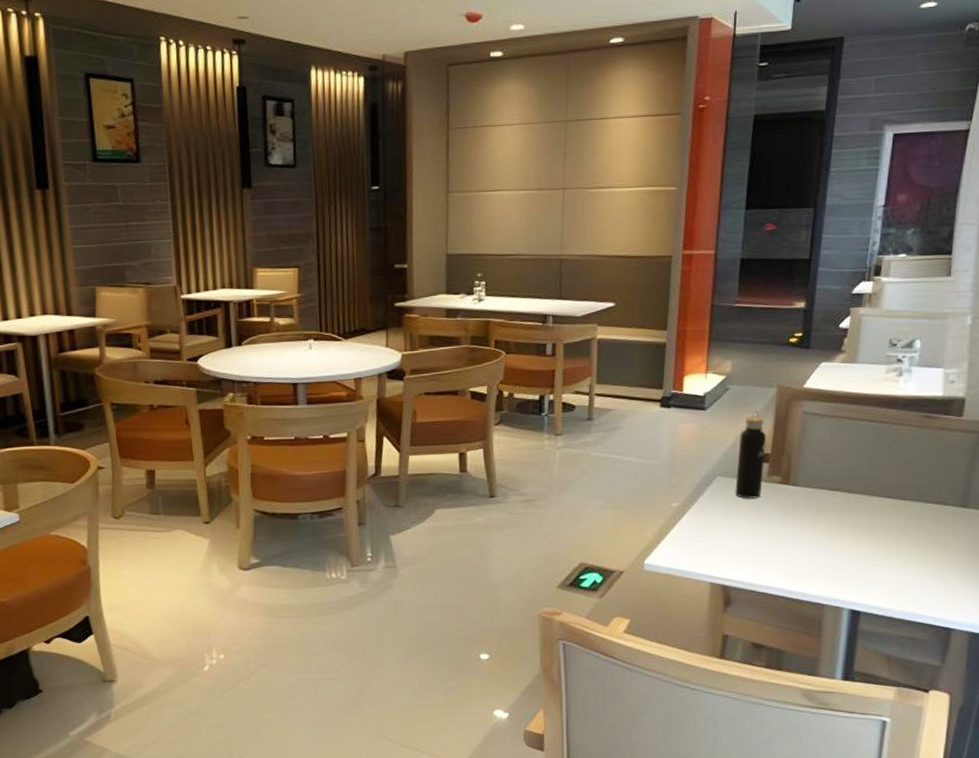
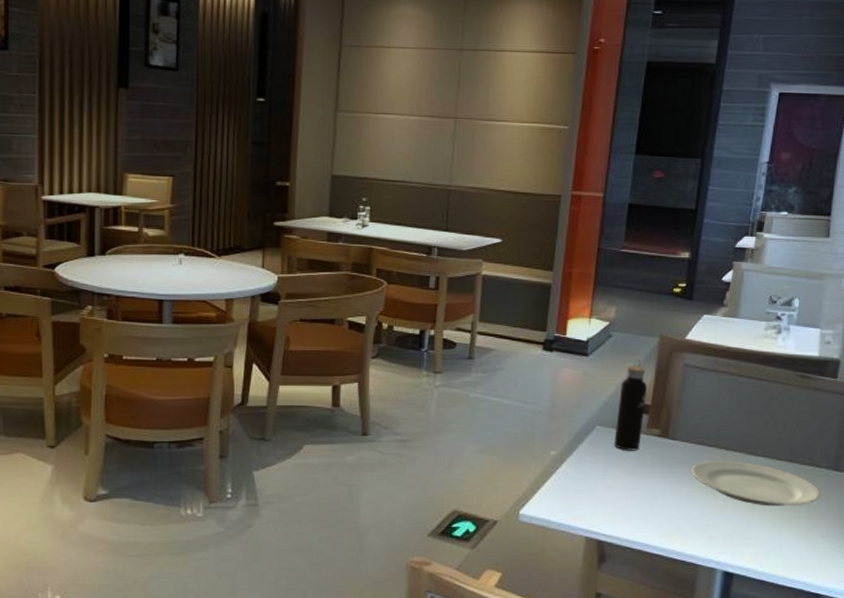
plate: none [814,503,948,546] -> present [691,461,820,506]

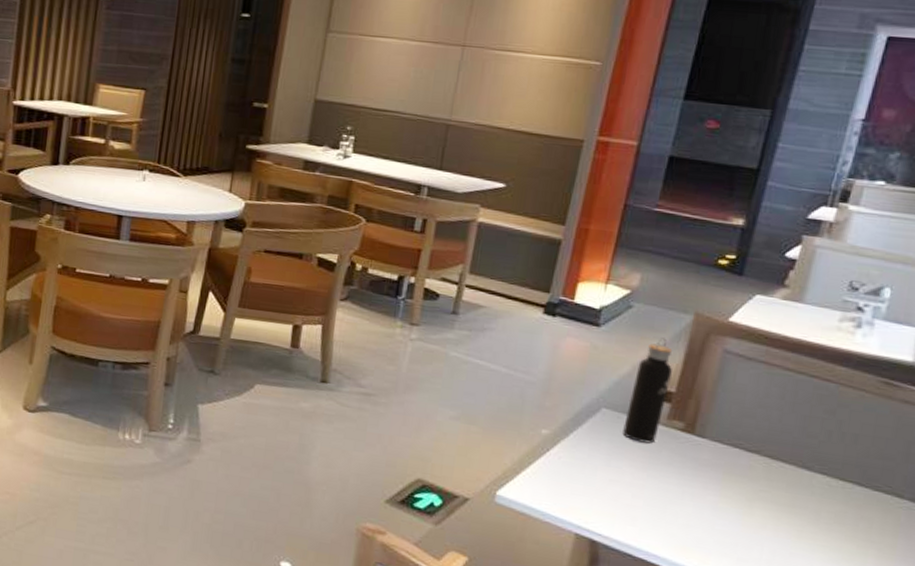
plate: present [691,461,820,506] -> none [720,468,898,541]

